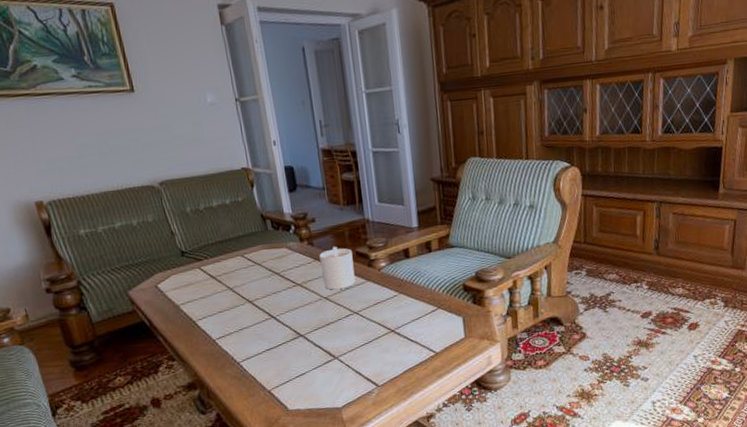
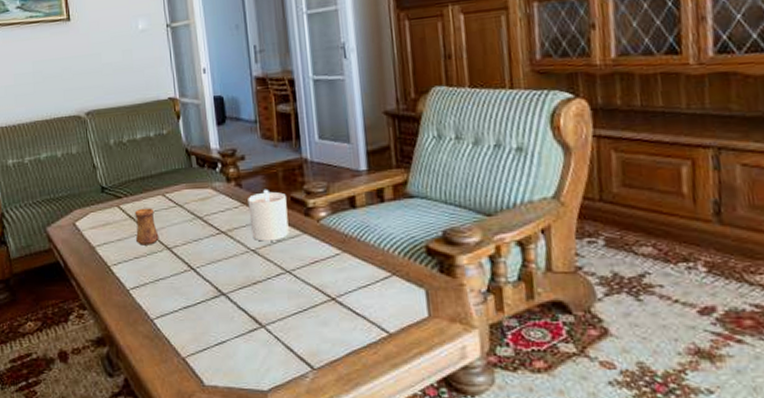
cup: none [215,267,241,301] -> present [134,208,159,246]

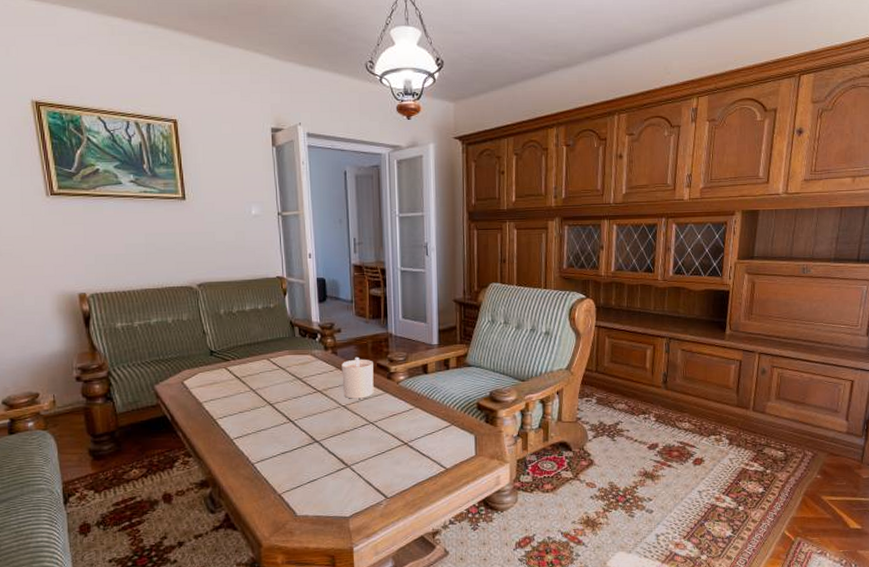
cup: present [134,208,159,246] -> none [241,370,263,402]

